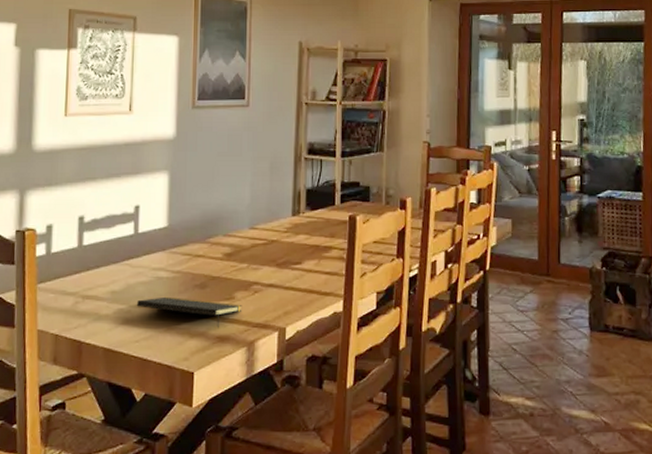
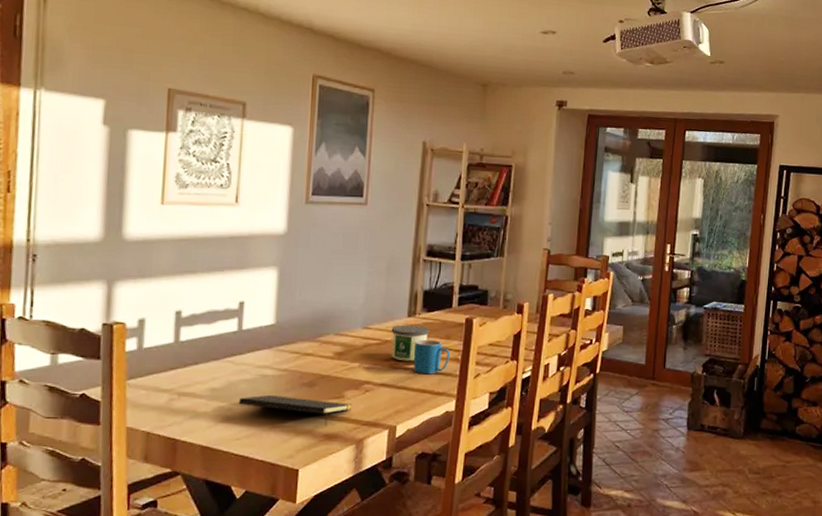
candle: none [276,224,314,261] -> present [391,325,430,362]
mug: none [299,238,336,274] -> present [413,339,451,375]

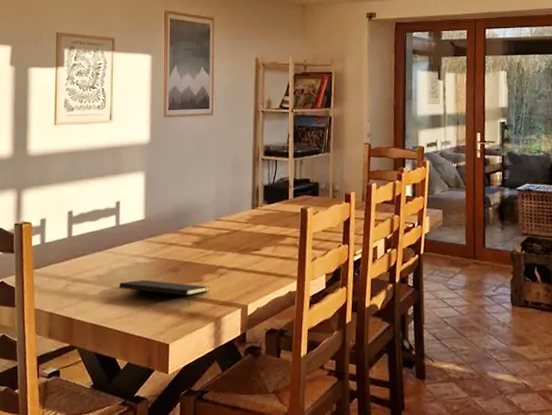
candle: present [391,325,430,362] -> none [238,216,271,248]
mug: present [413,339,451,375] -> none [258,228,290,259]

